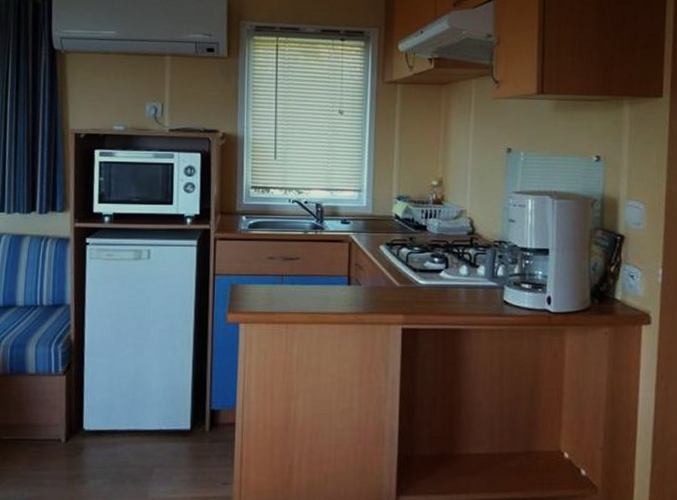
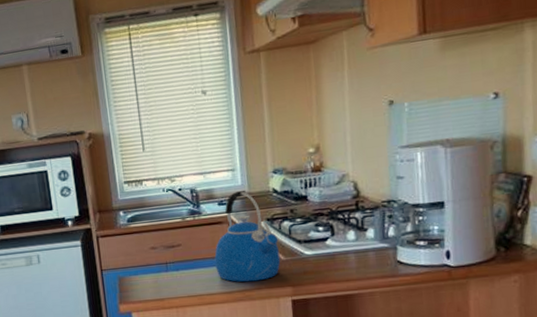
kettle: none [331,211,395,305] -> present [214,190,281,282]

